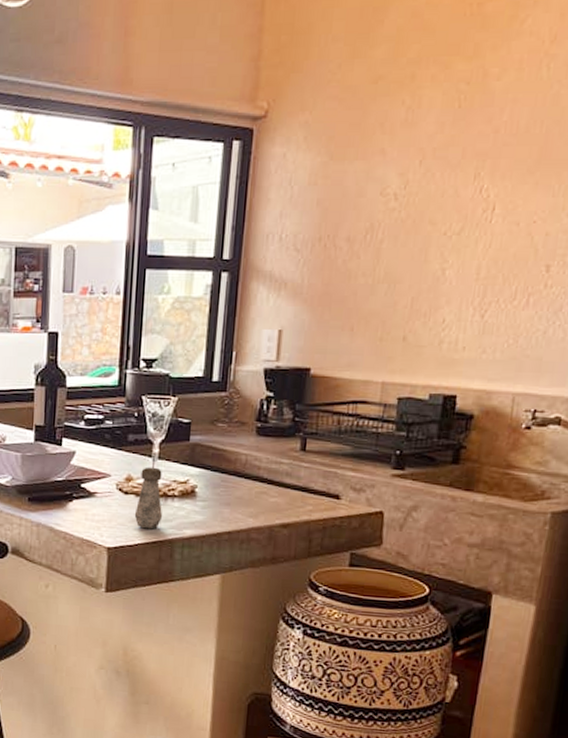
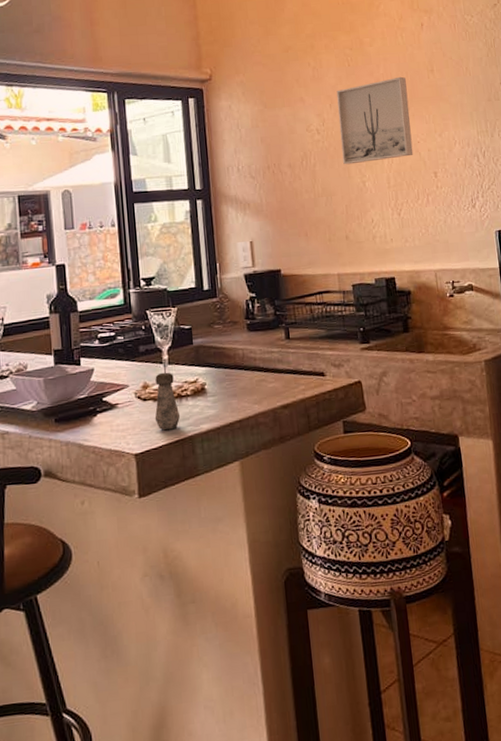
wall art: none [421,127,540,245] -> present [336,76,414,165]

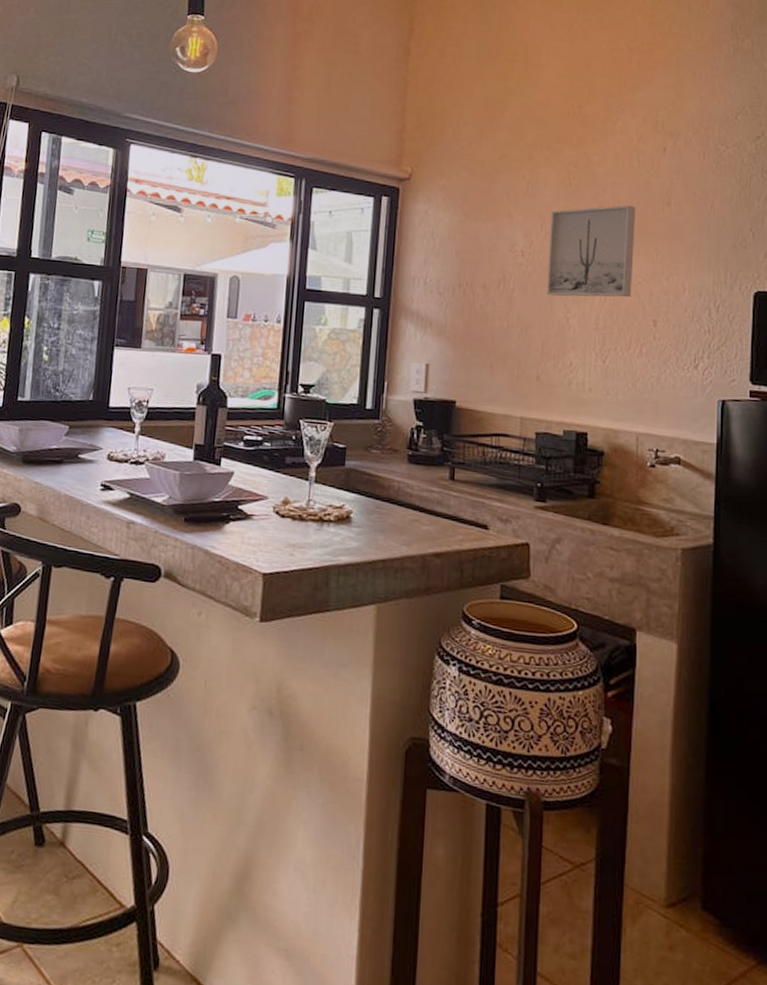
salt shaker: present [155,372,181,431] -> none [290,490,319,555]

